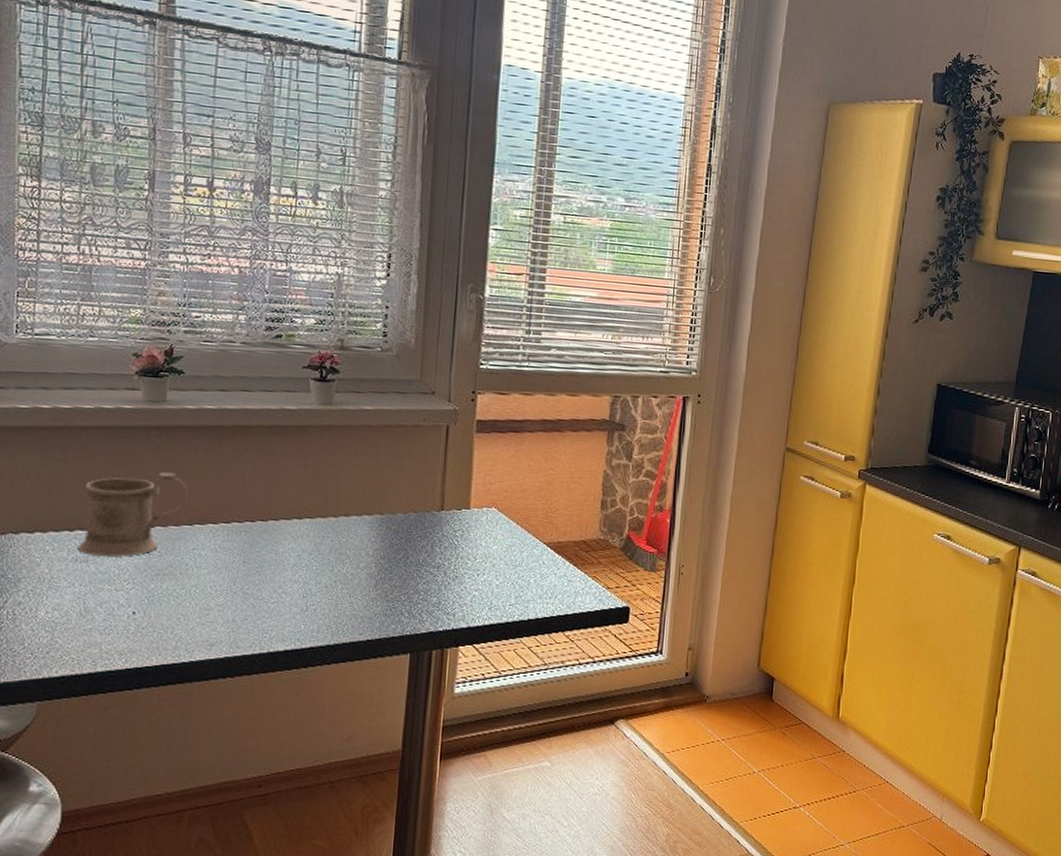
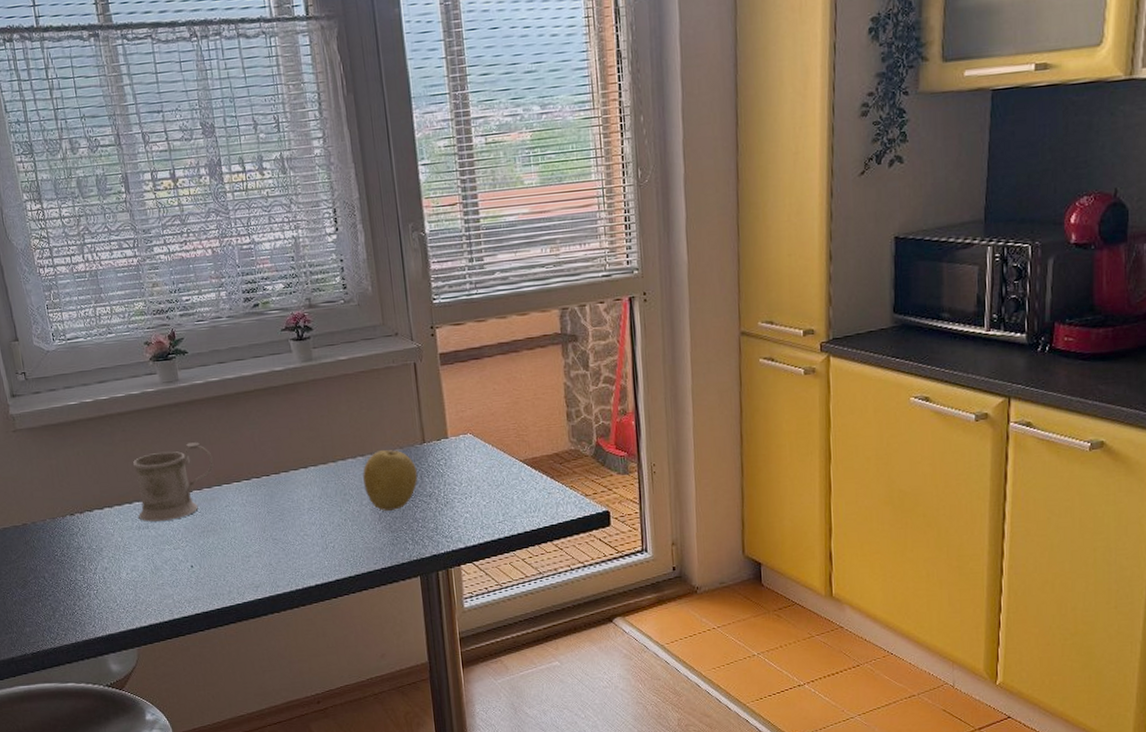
fruit: none [365,511,429,578] -> present [363,449,418,511]

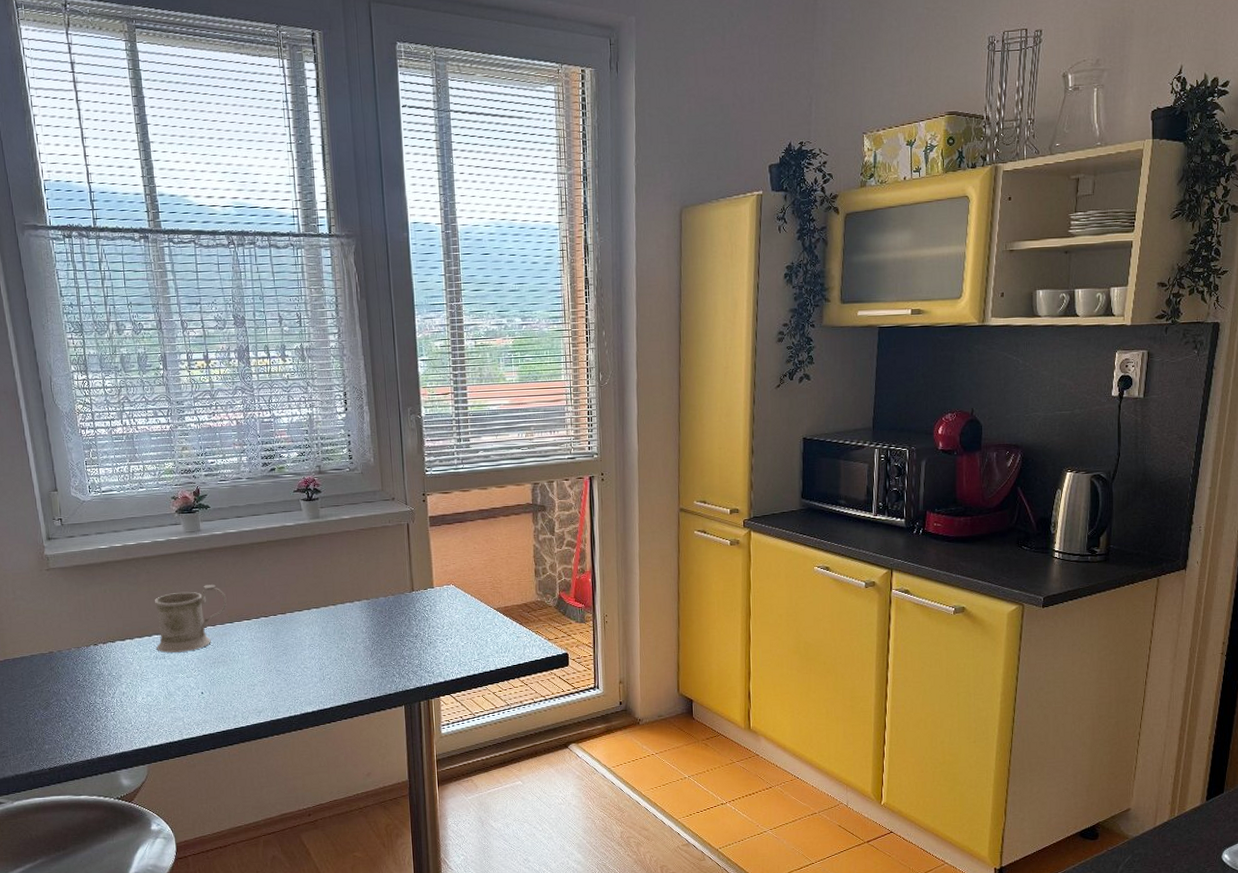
fruit: present [363,449,418,511] -> none [358,596,406,649]

